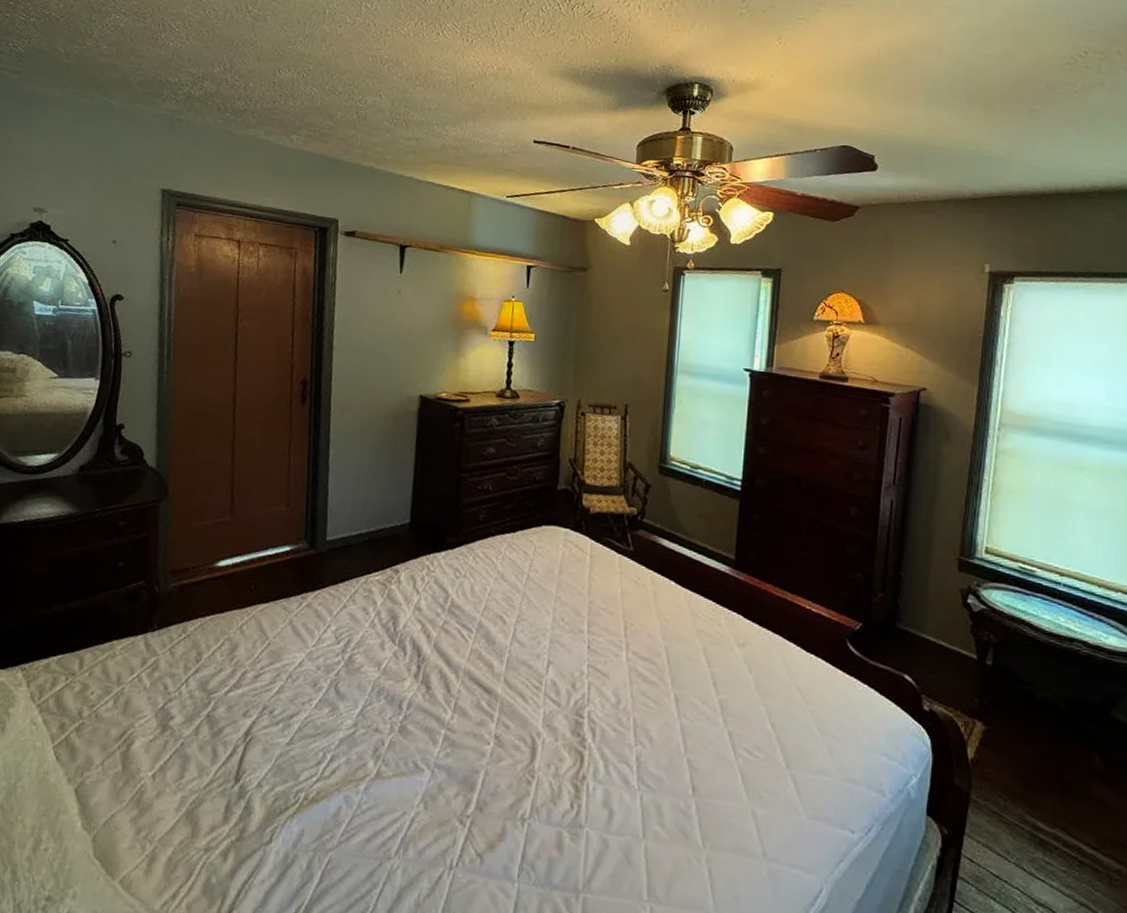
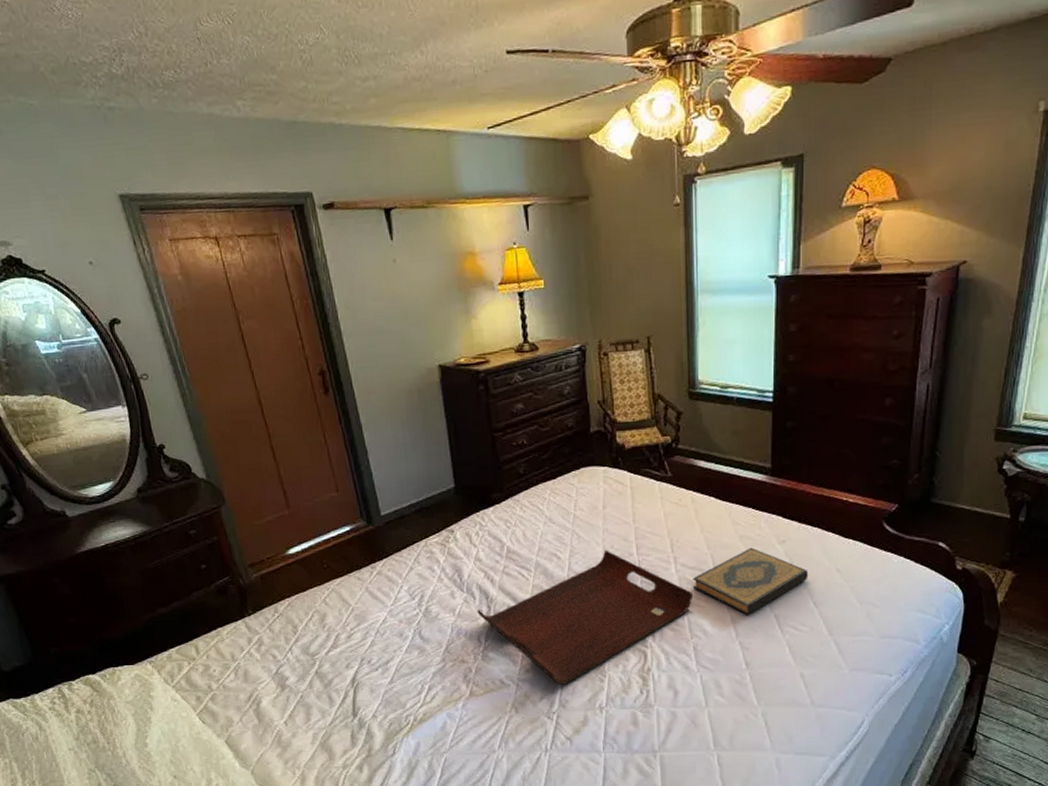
serving tray: none [404,621,643,781] -> present [477,550,694,685]
hardback book: none [643,645,767,727] -> present [693,547,809,615]

